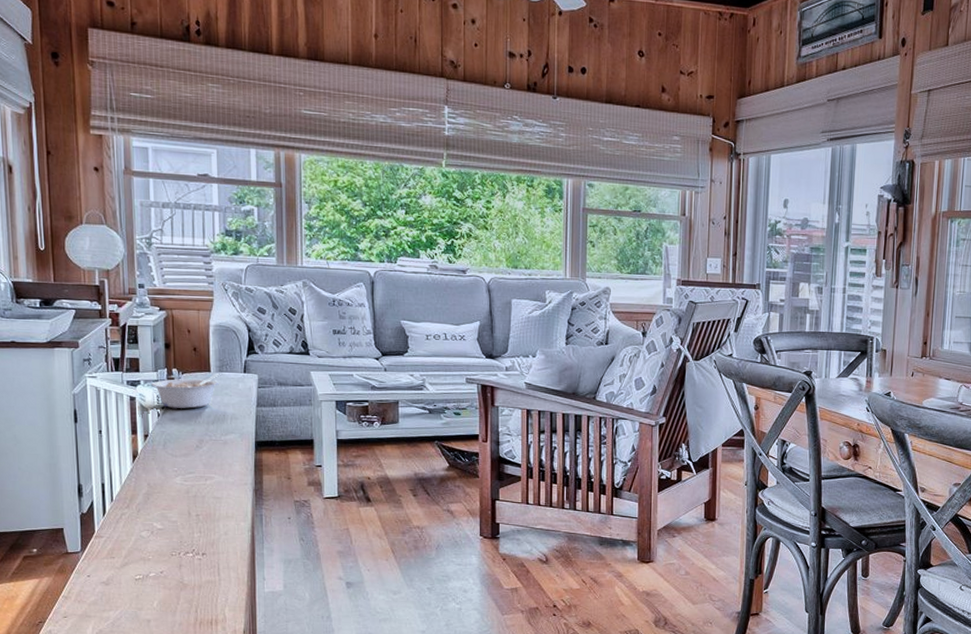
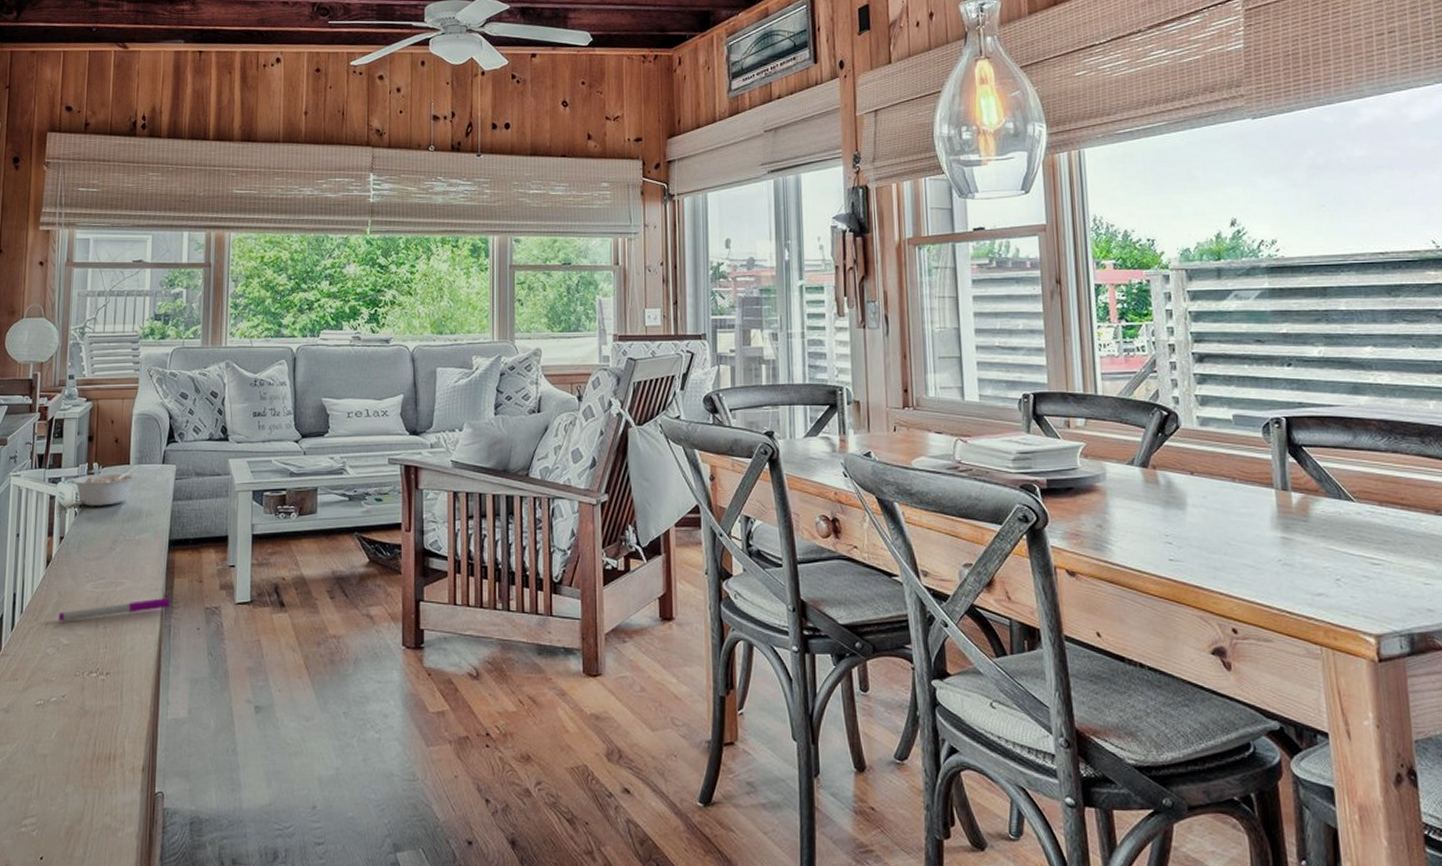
pen: none [150,490,260,509] -> present [59,597,170,621]

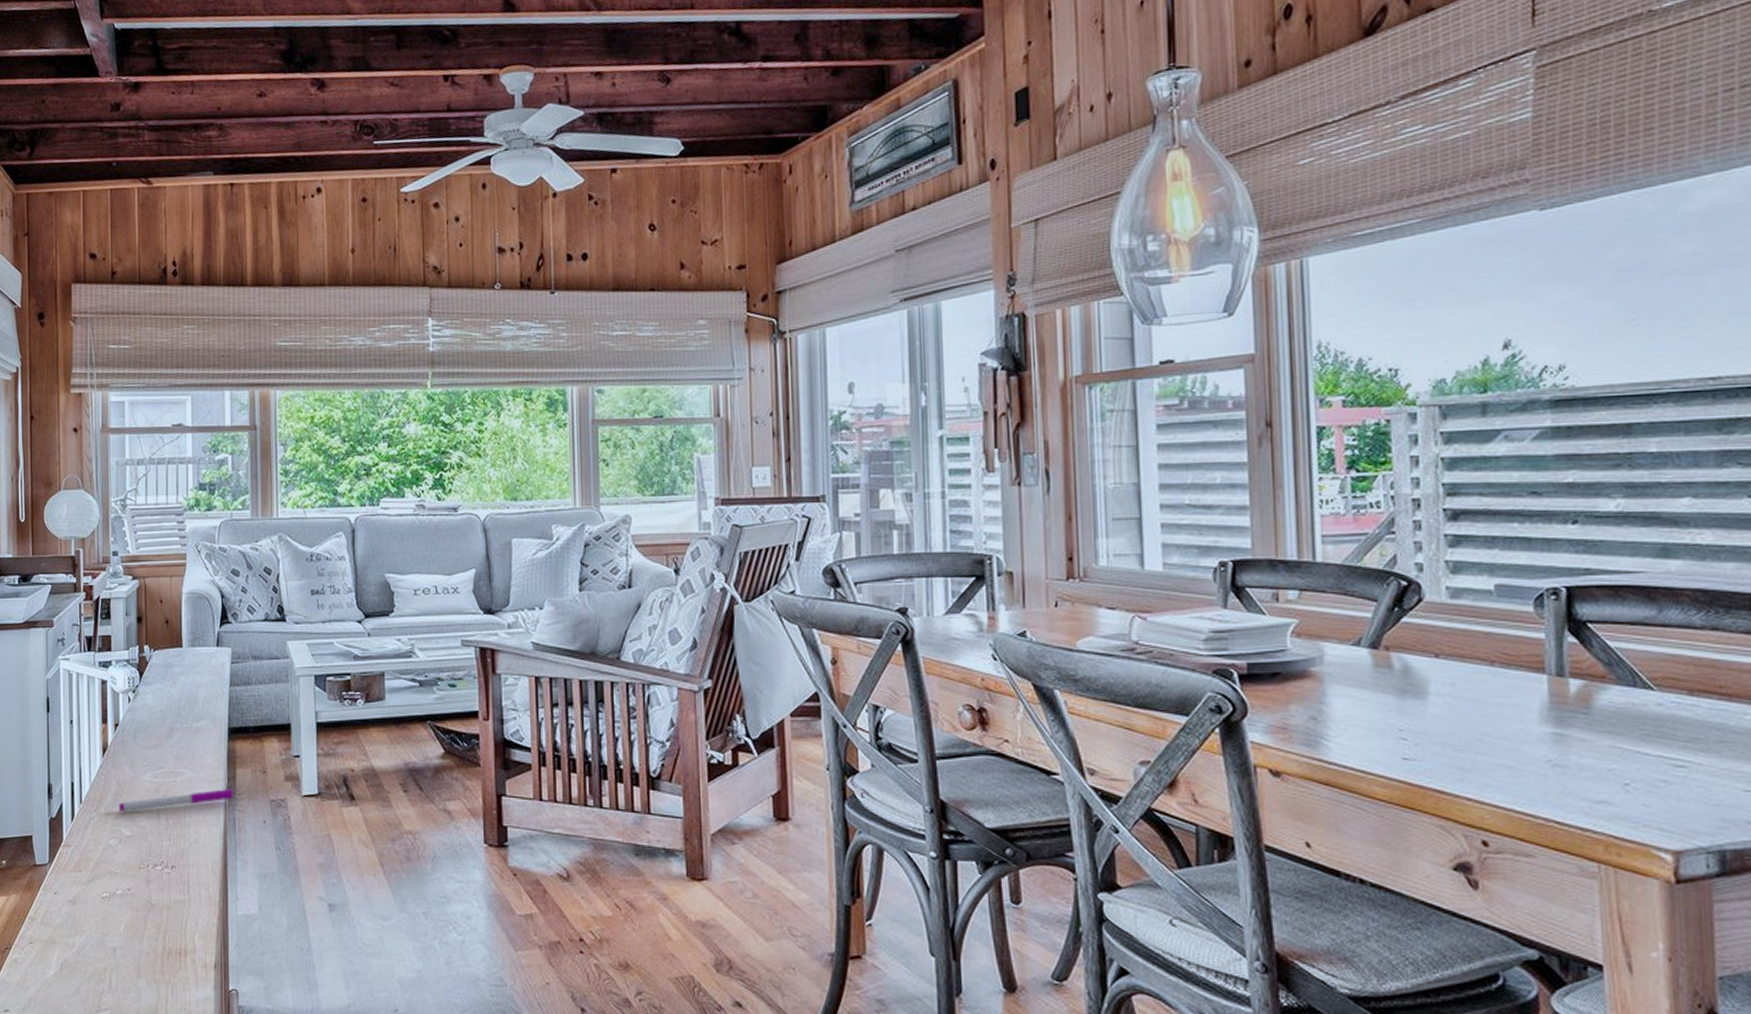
legume: present [72,466,139,506] -> none [123,649,192,691]

